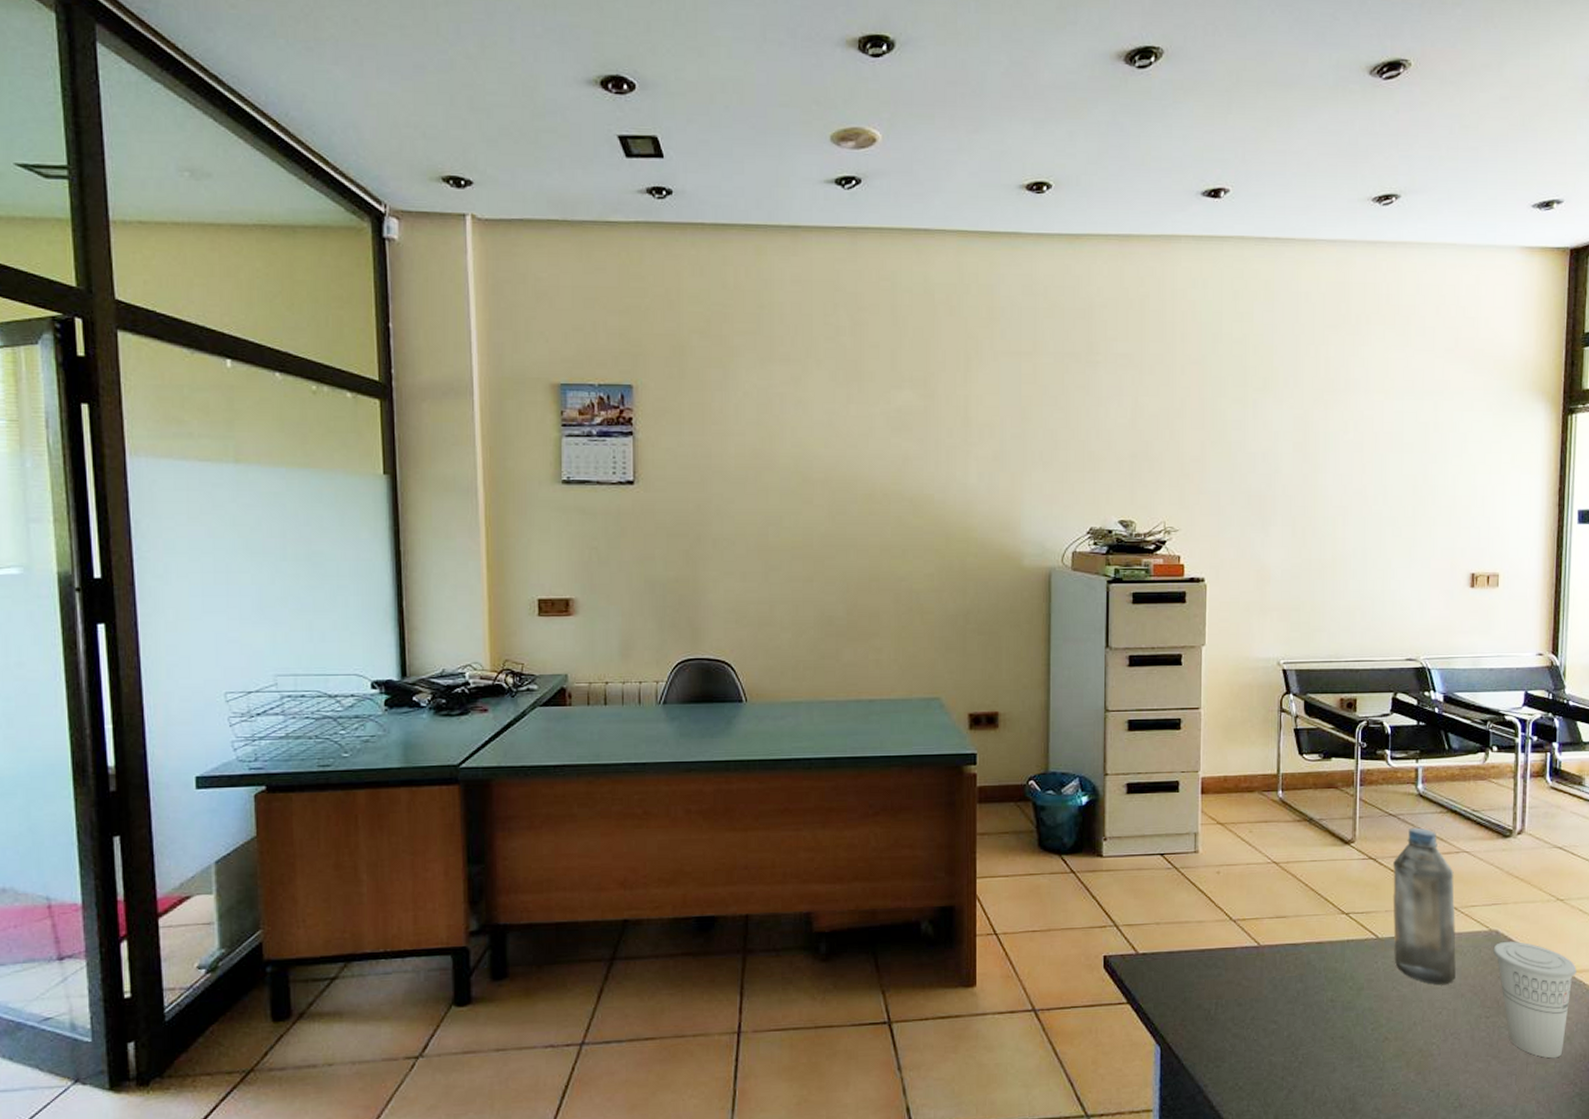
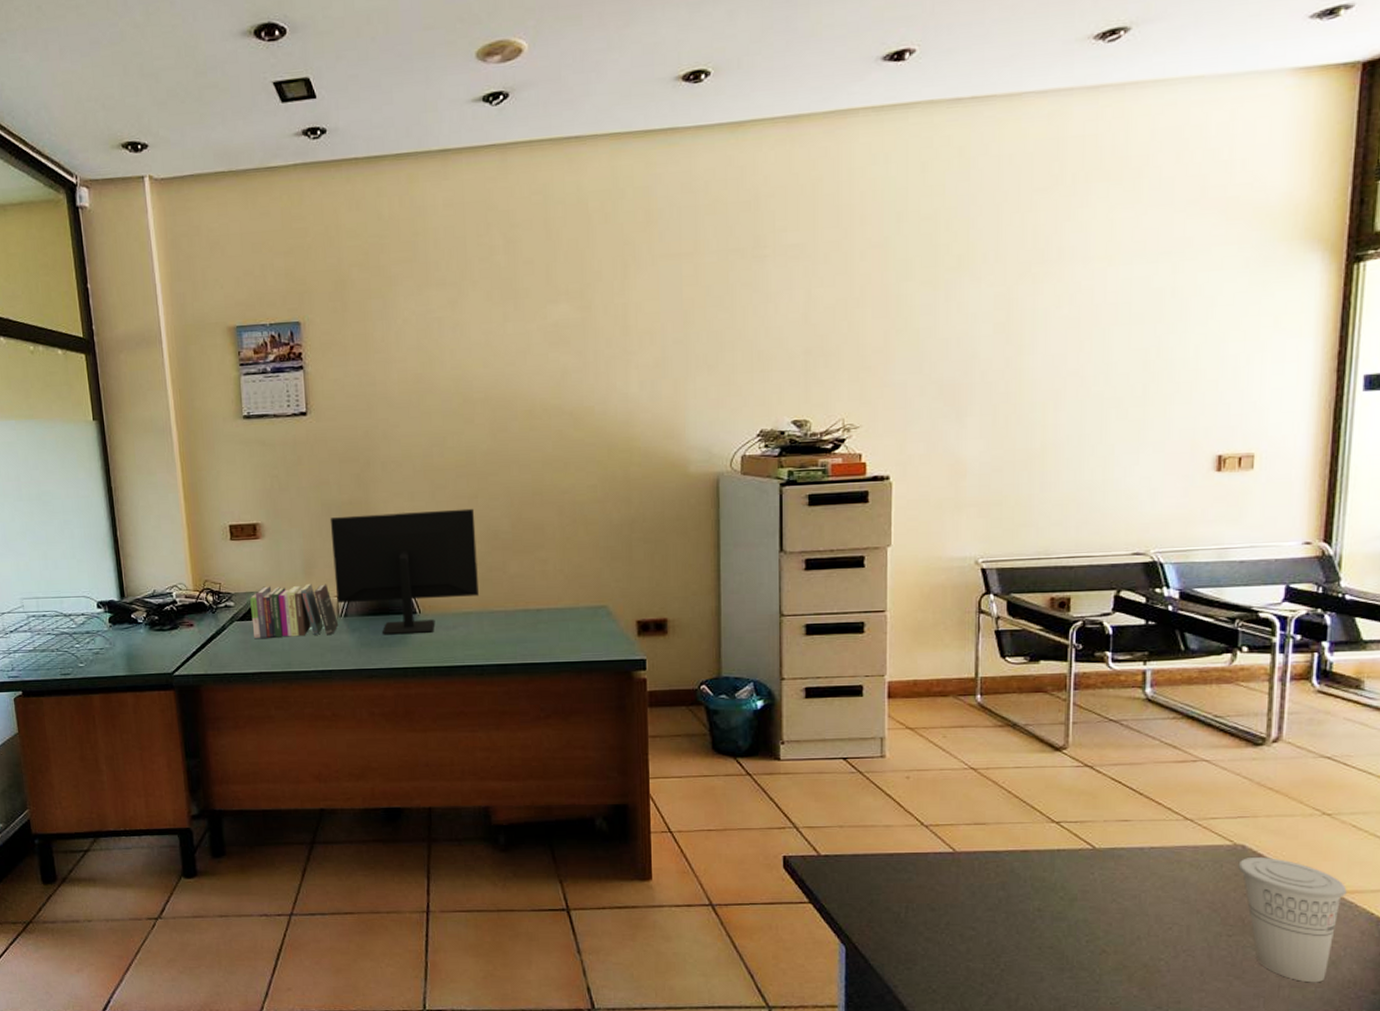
books: none [557,666,657,726] -> present [250,583,339,638]
monitor: none [653,592,810,725] -> present [330,508,479,635]
water bottle: present [1392,827,1456,984] -> none [1113,734,1191,899]

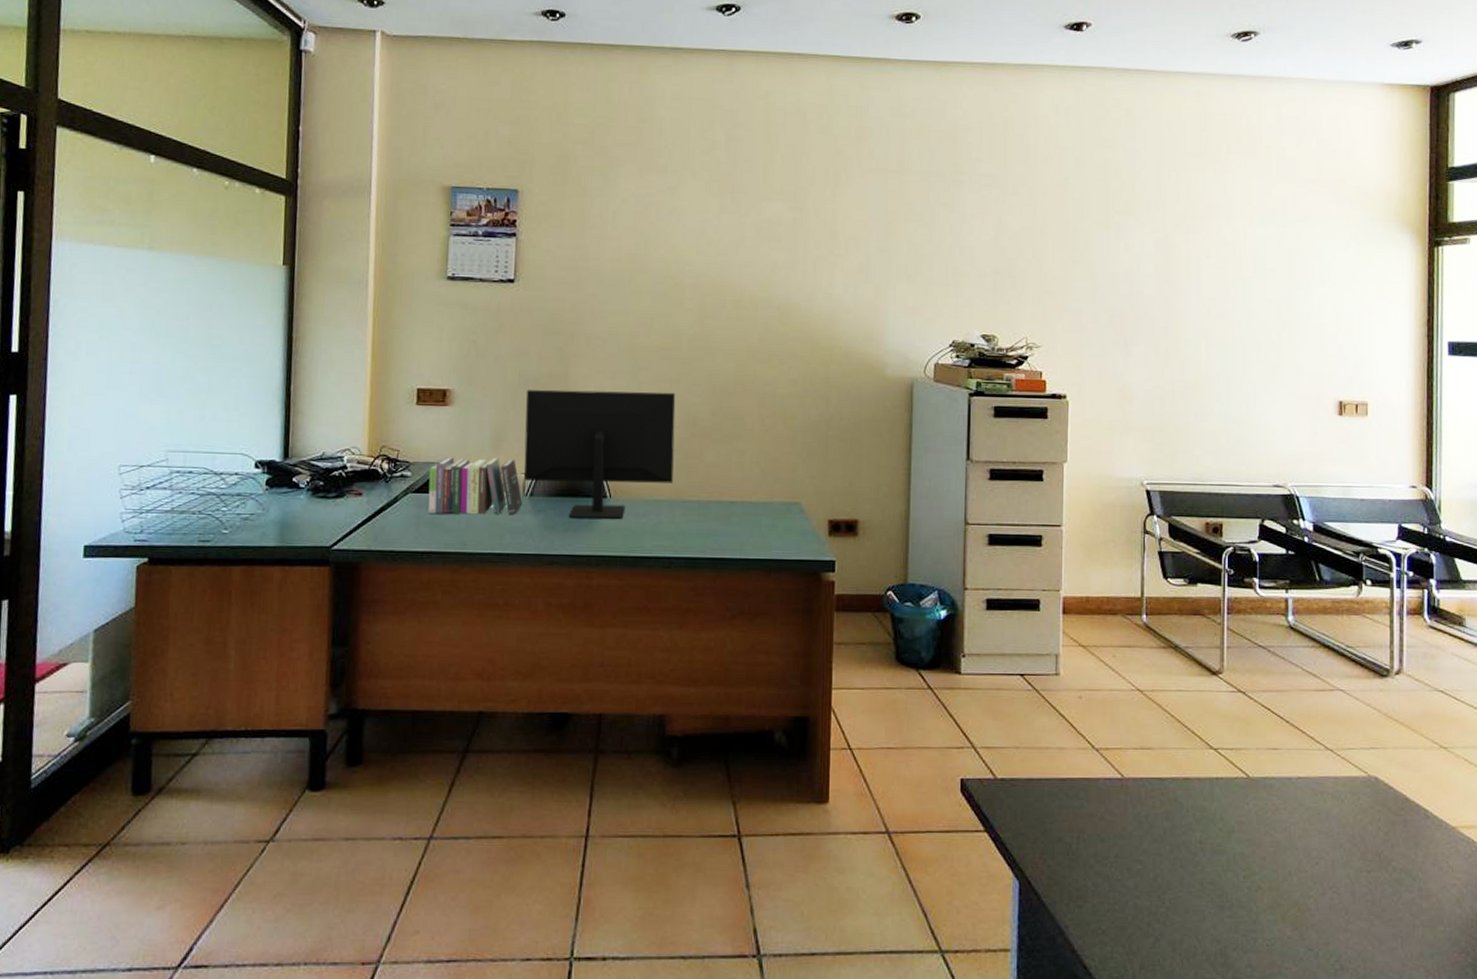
cup: present [1238,858,1347,983] -> none [1373,790,1465,922]

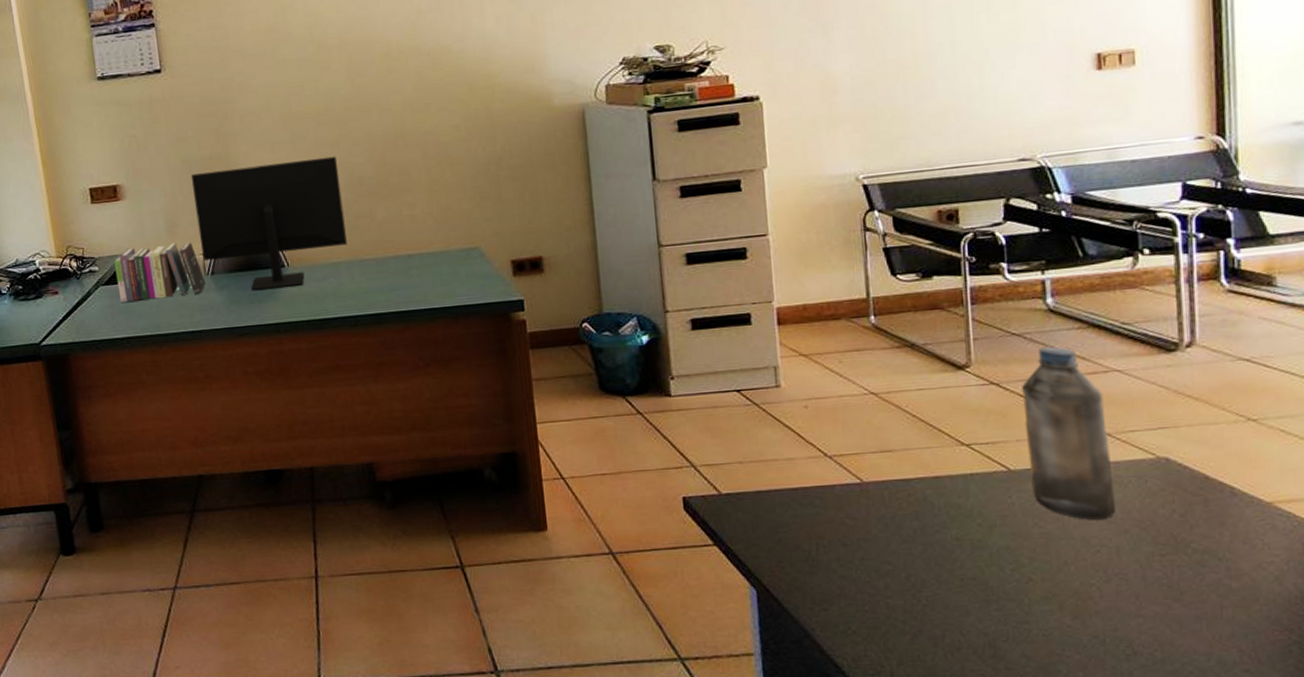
water bottle: none [1264,661,1333,832] -> present [1022,346,1115,520]

